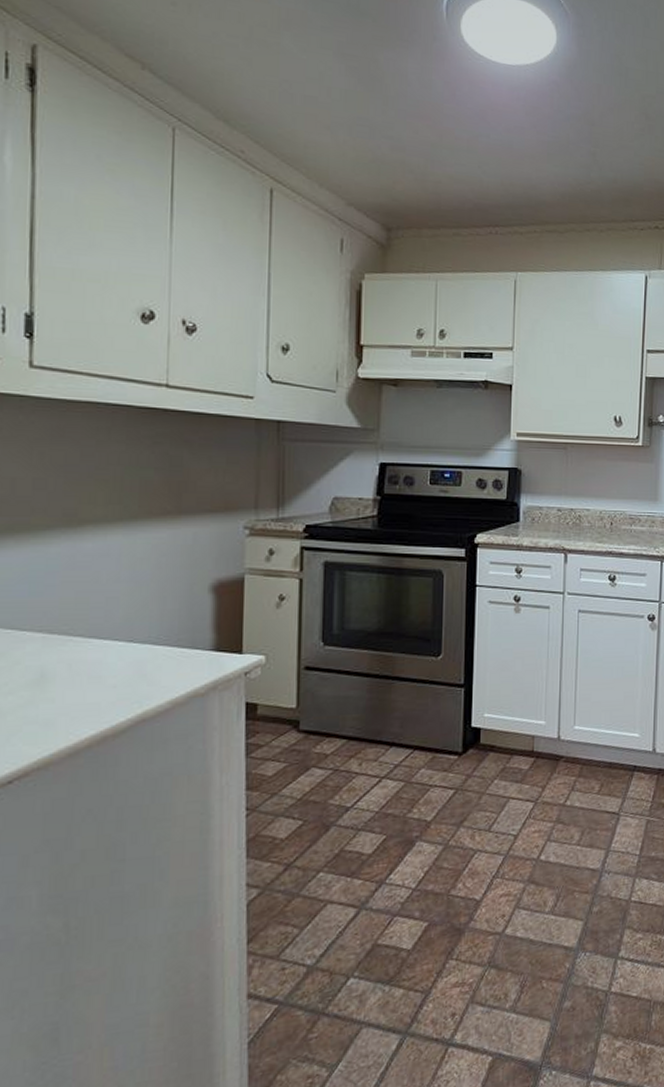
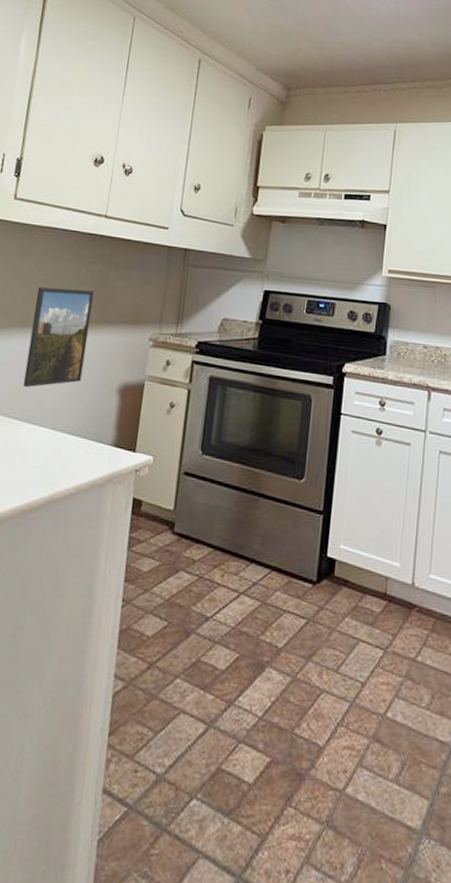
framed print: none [80,475,165,599] -> present [22,287,94,388]

